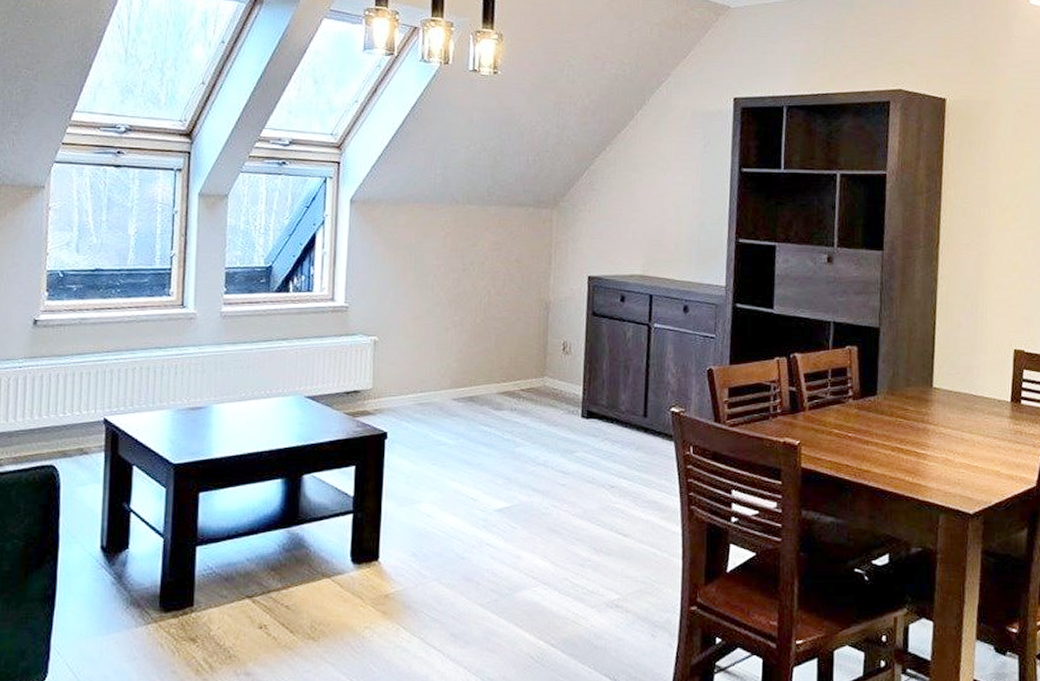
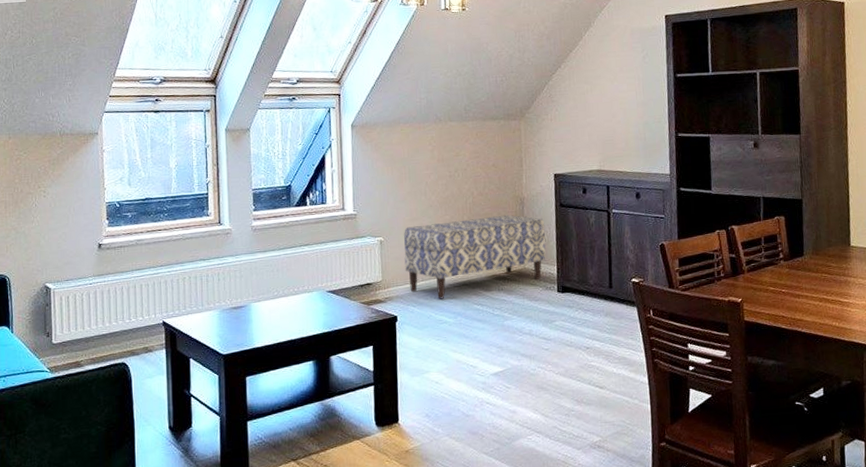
bench: none [401,320,573,416] -> present [404,214,546,299]

